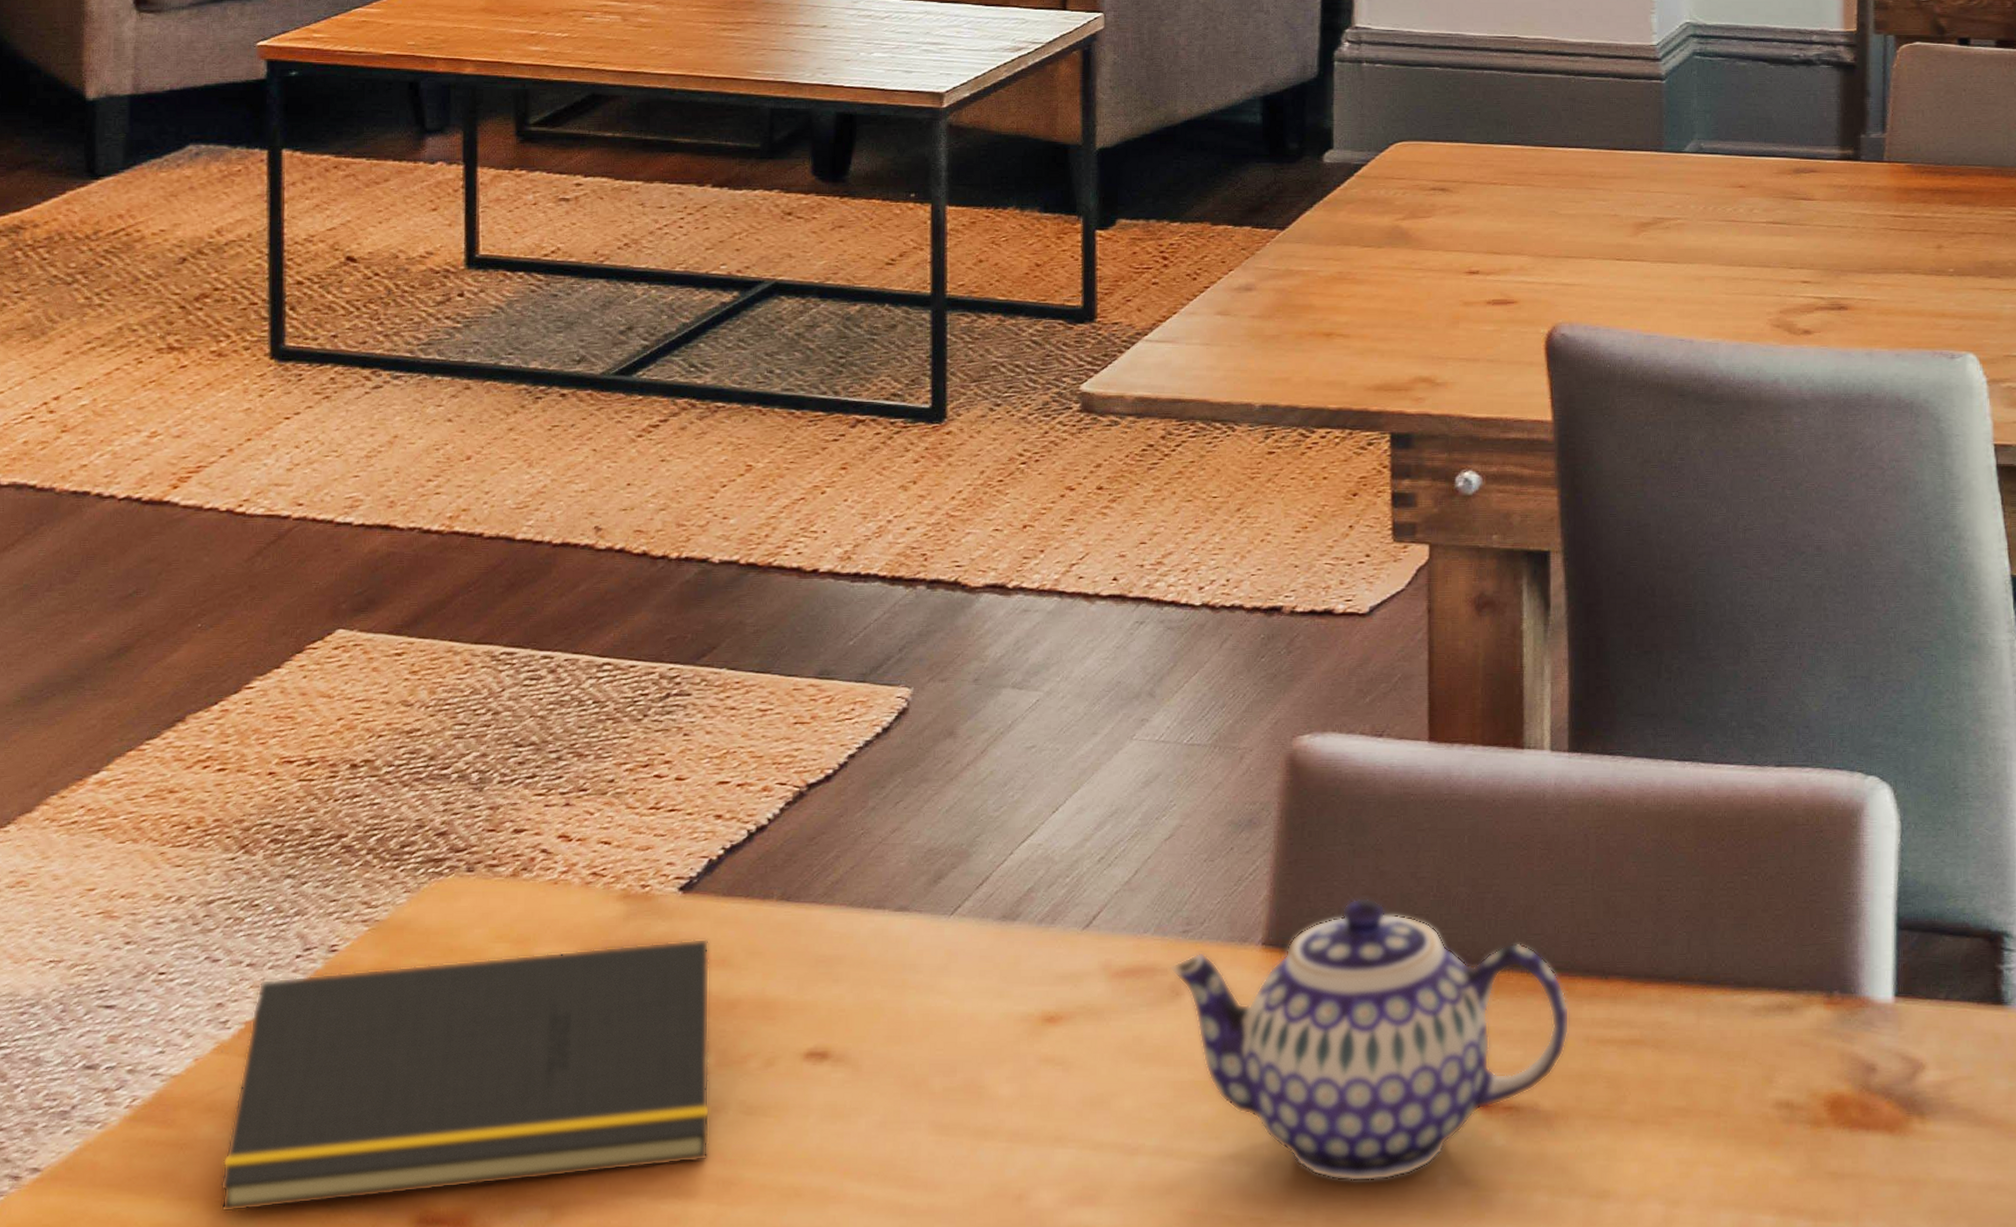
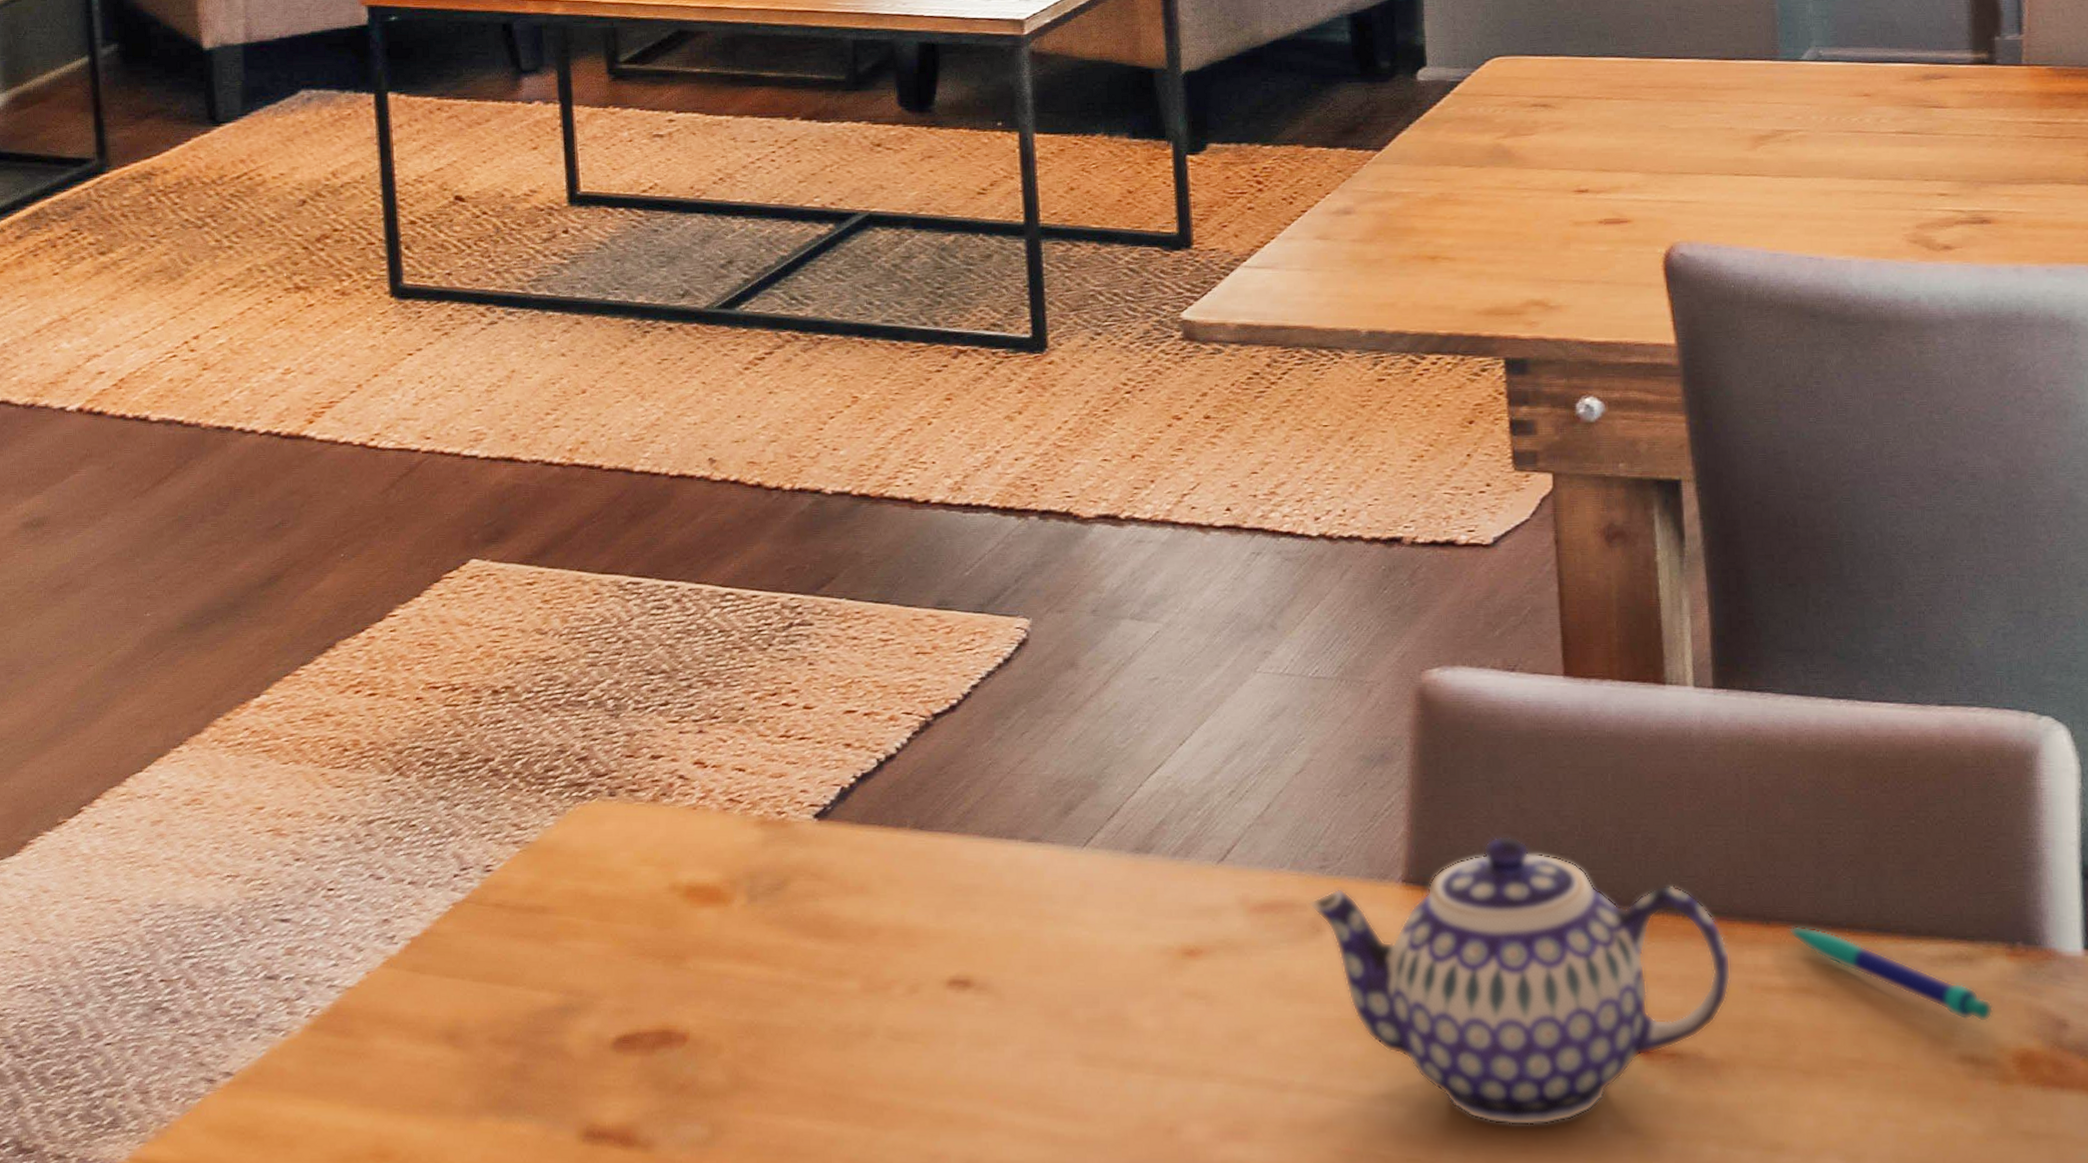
notepad: present [219,938,710,1213] -> none [397,865,860,1121]
pen: none [1625,979,1810,1069] -> present [1788,925,1994,1023]

